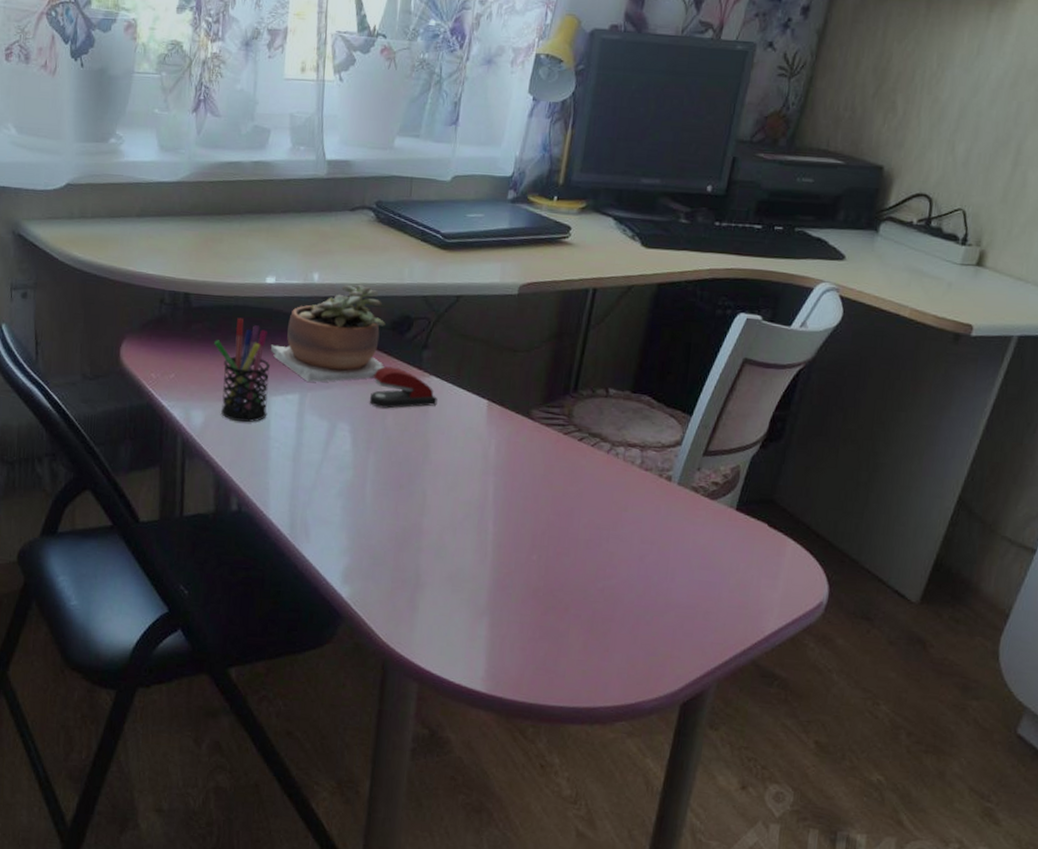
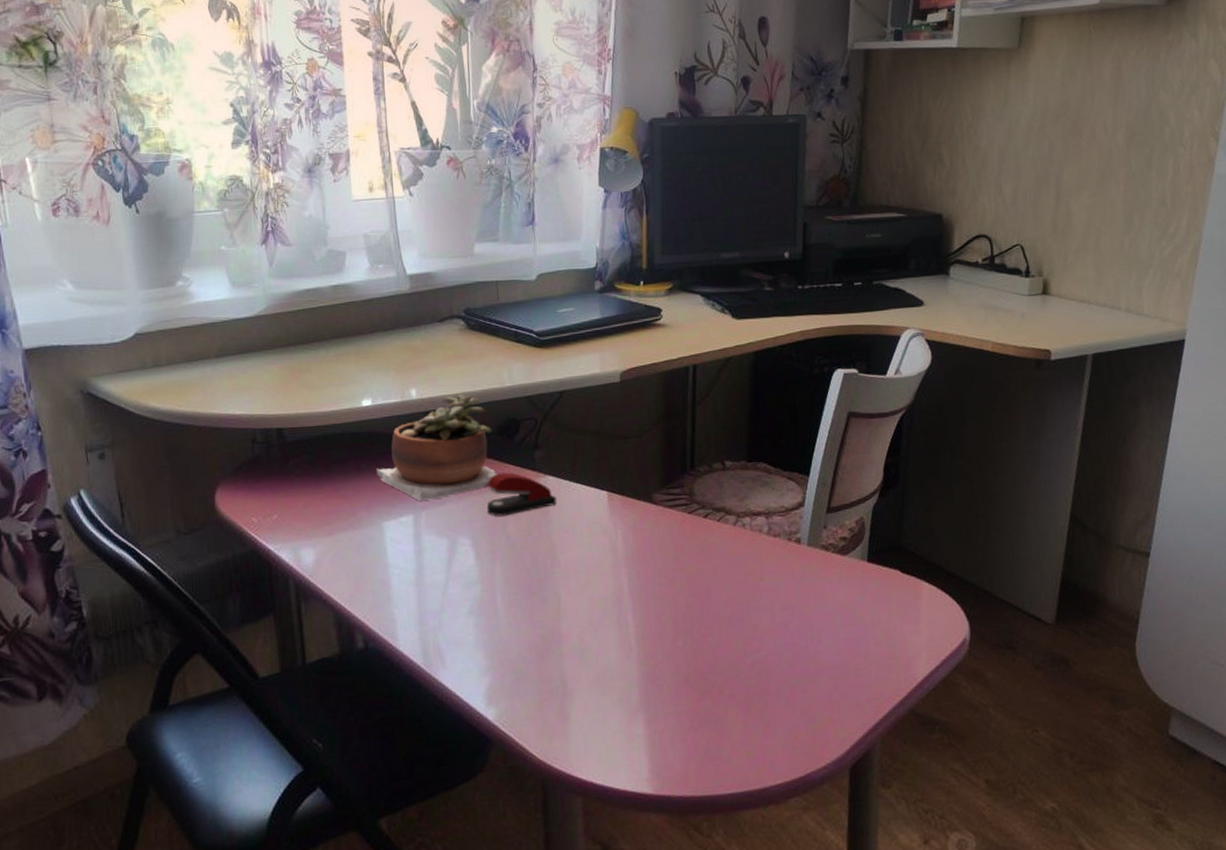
pen holder: present [214,317,270,423] -> none [316,445,382,554]

